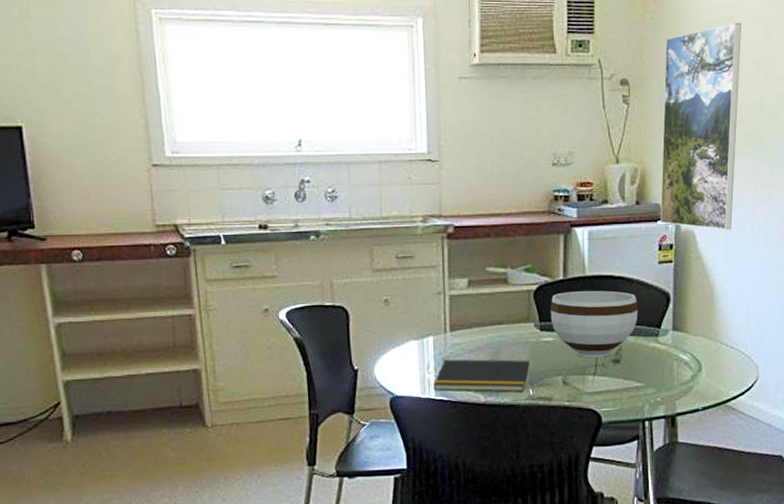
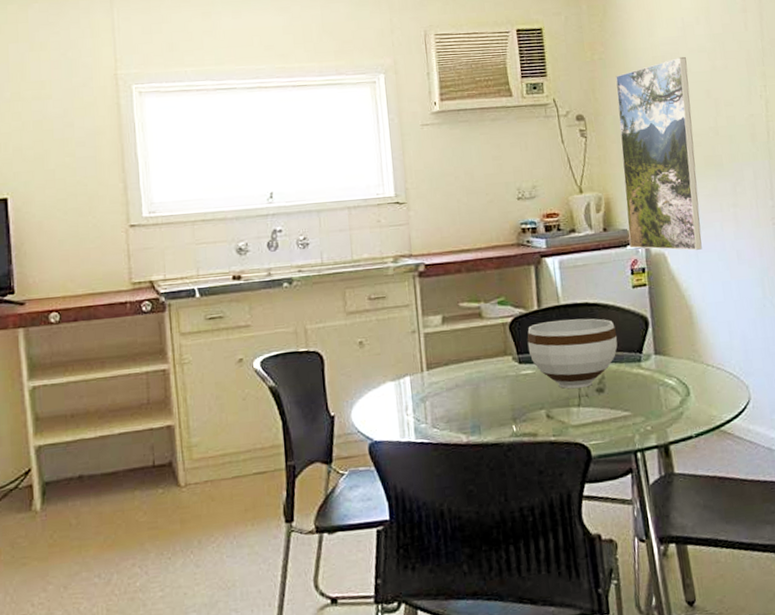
notepad: present [433,359,530,392] -> none [413,395,511,433]

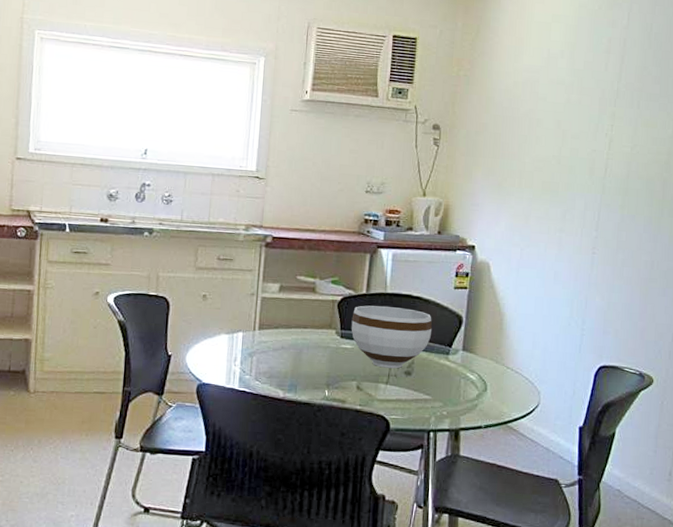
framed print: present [616,56,702,251] -> none [459,85,545,265]

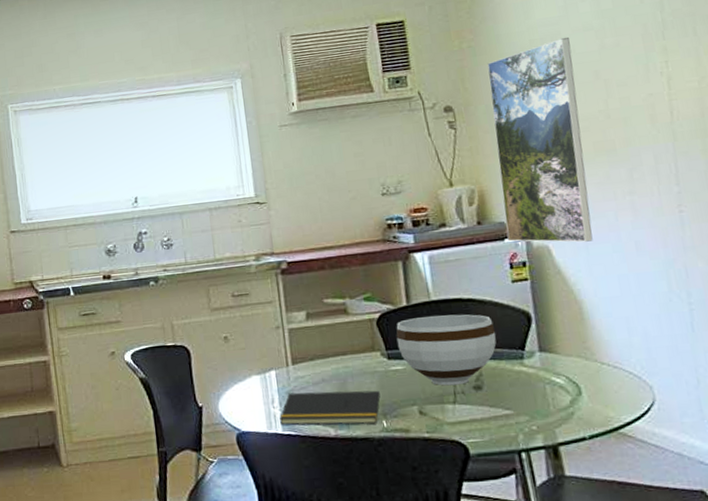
notepad: none [238,354,328,392] -> present [279,390,381,425]
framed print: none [459,85,545,265] -> present [487,36,593,243]

